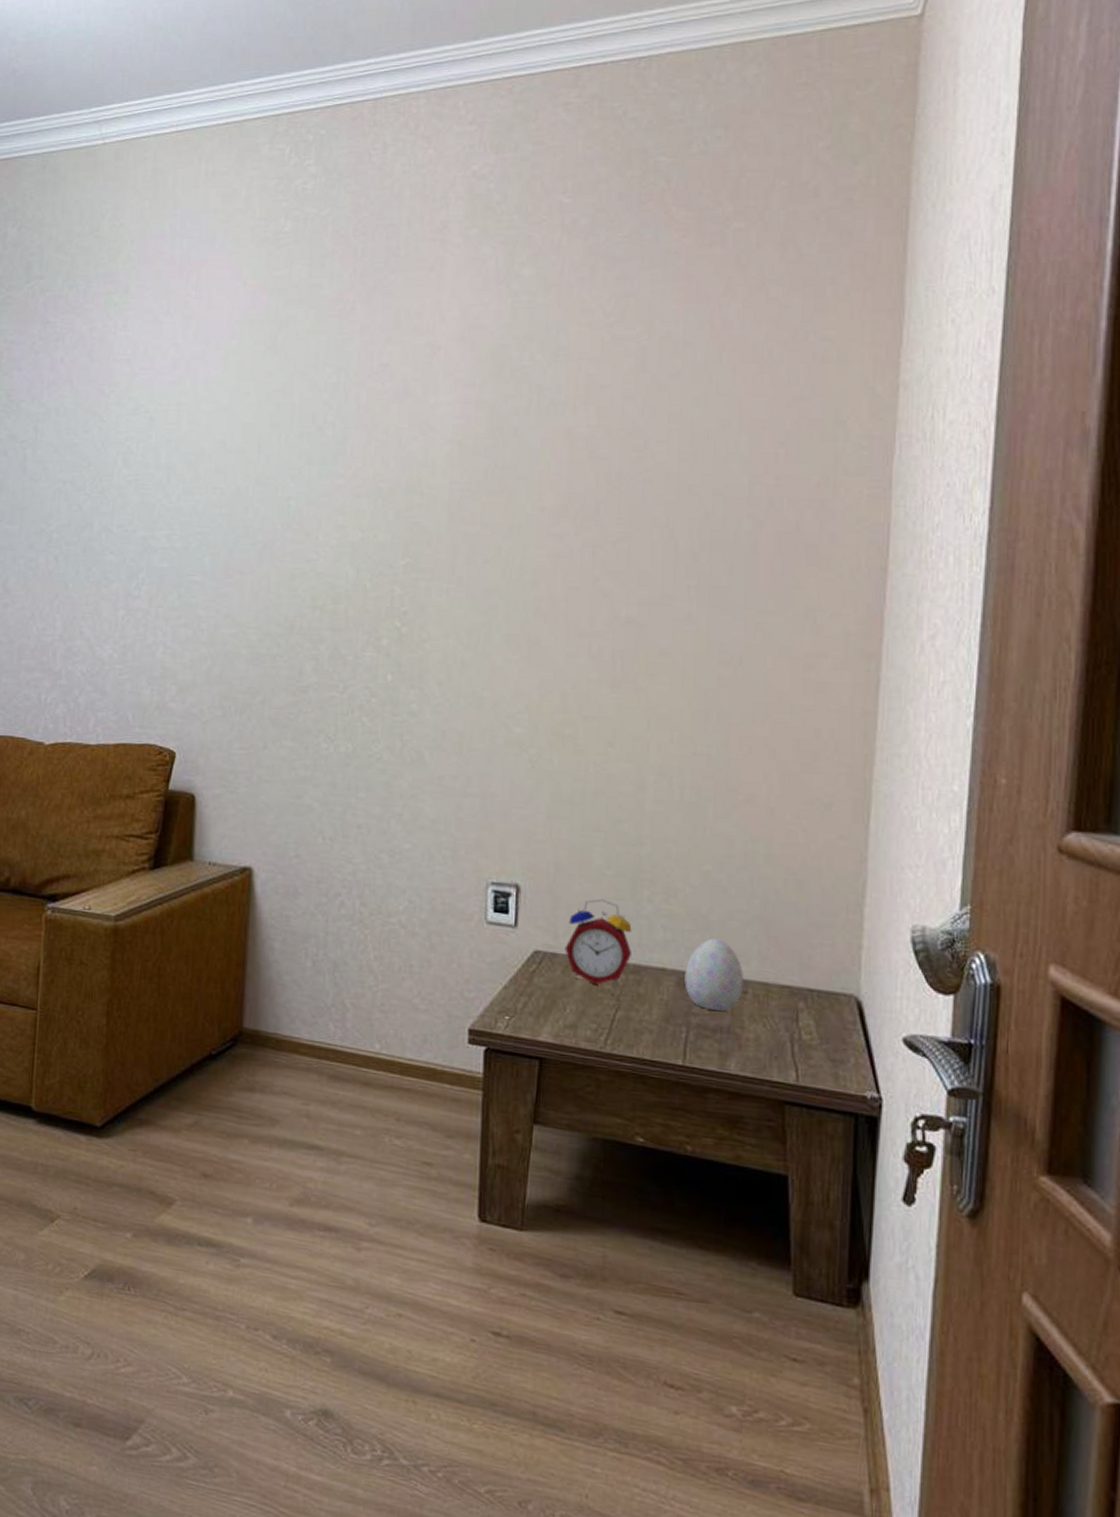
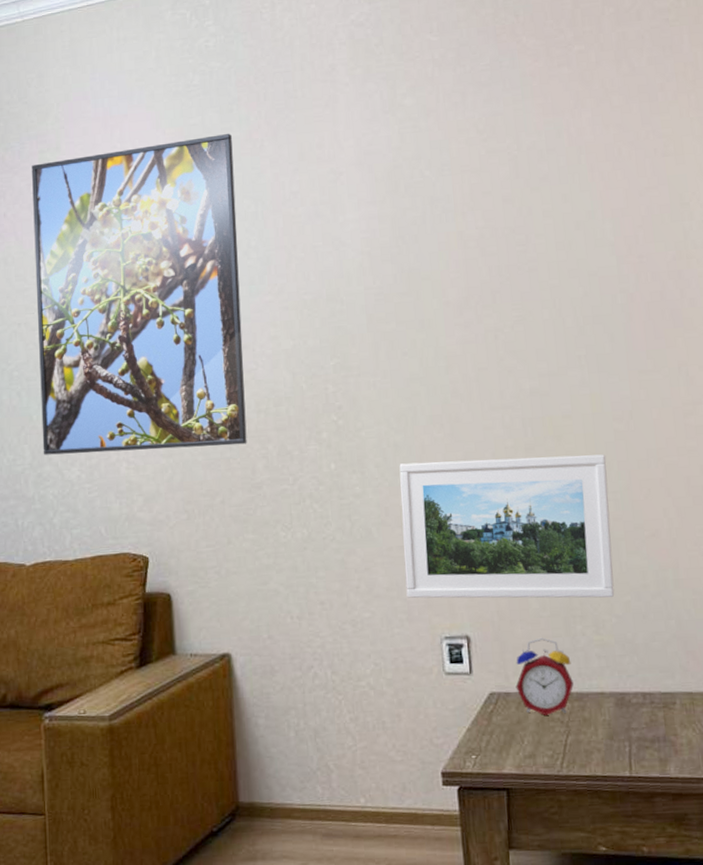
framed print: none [75,291,320,642] -> present [32,134,247,455]
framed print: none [454,684,705,865] -> present [399,454,615,599]
decorative egg: present [684,938,744,1011] -> none [620,660,672,723]

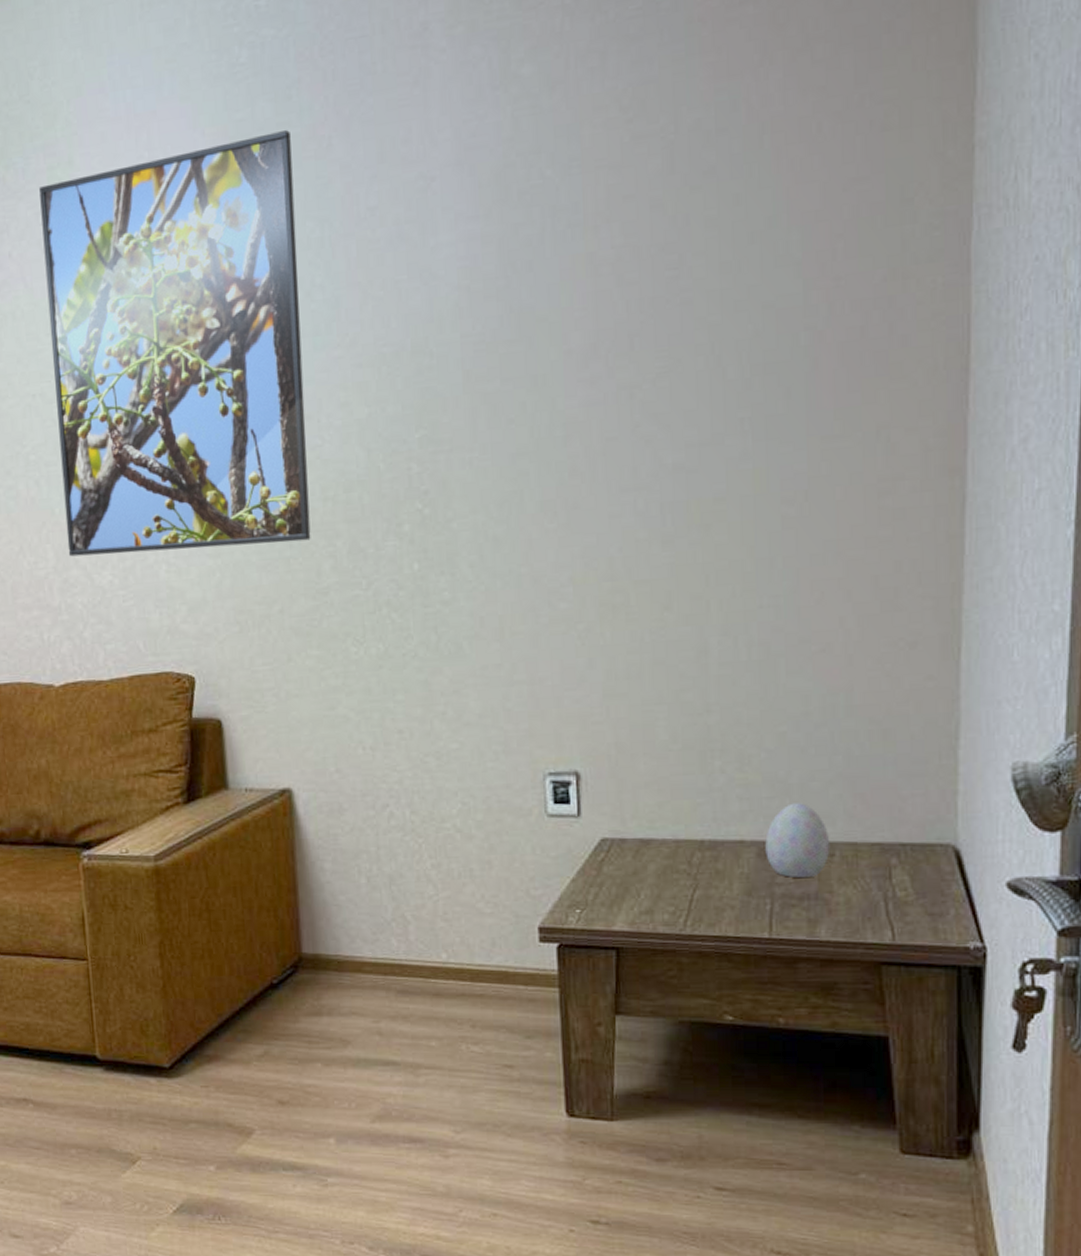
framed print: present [399,454,615,599] -> none [499,548,769,728]
alarm clock: present [515,637,574,715] -> none [633,774,706,866]
decorative egg: none [620,660,672,723] -> present [765,803,831,877]

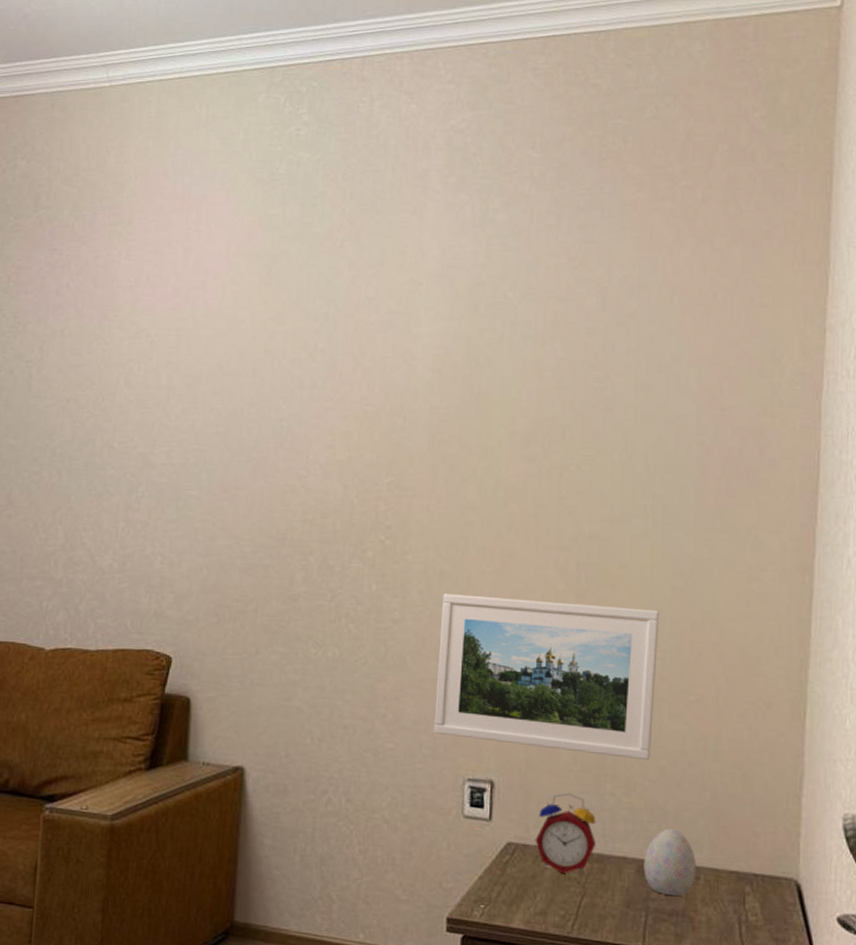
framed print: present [39,130,311,557] -> none [76,228,312,553]
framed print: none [499,548,769,728] -> present [434,594,660,761]
alarm clock: none [633,774,706,866] -> present [535,792,596,873]

